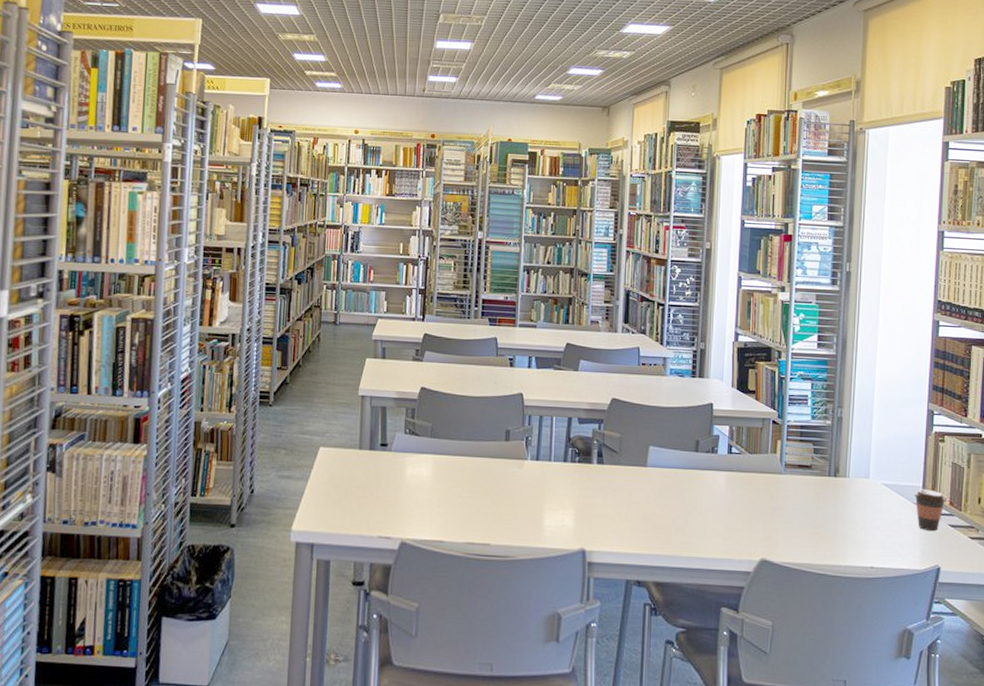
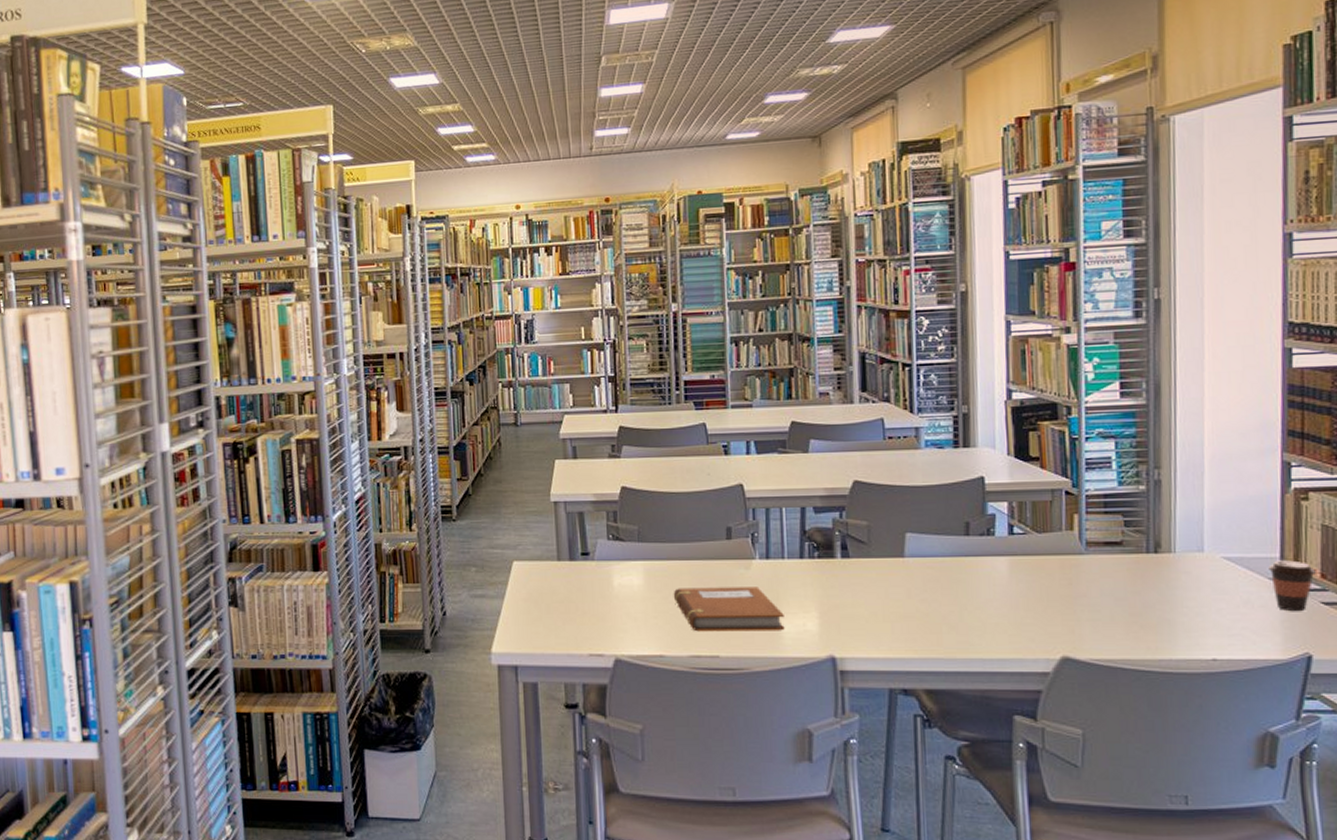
notebook: none [456,481,547,525] -> present [673,587,785,632]

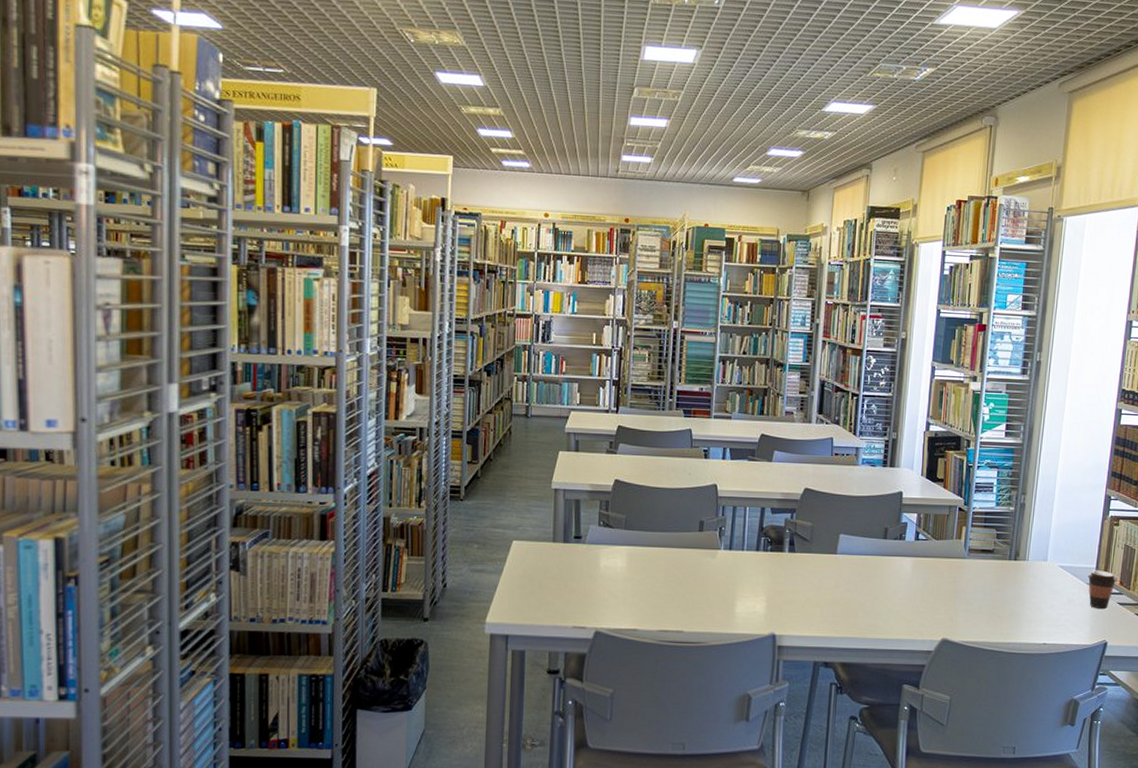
notebook: present [673,587,785,632] -> none [650,571,739,612]

